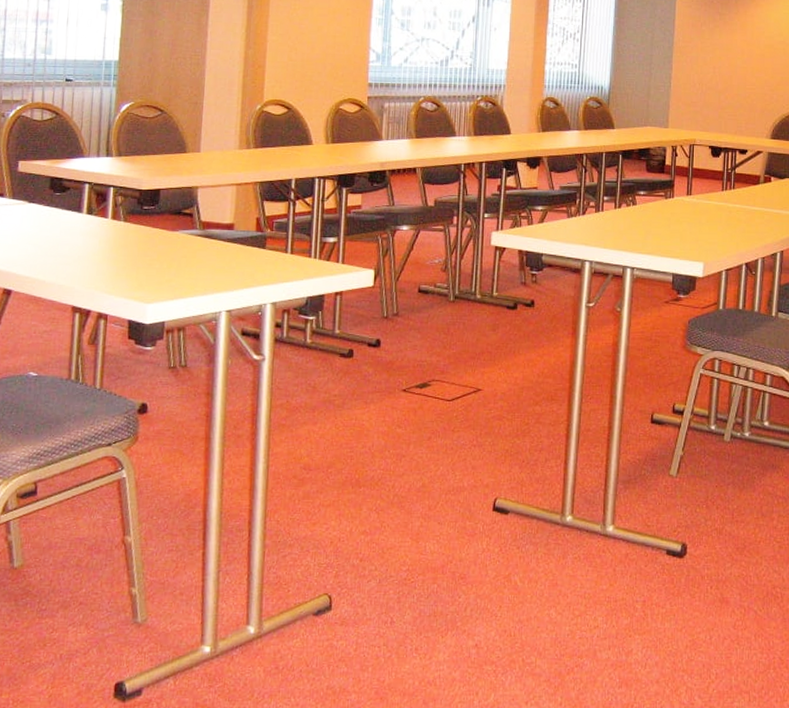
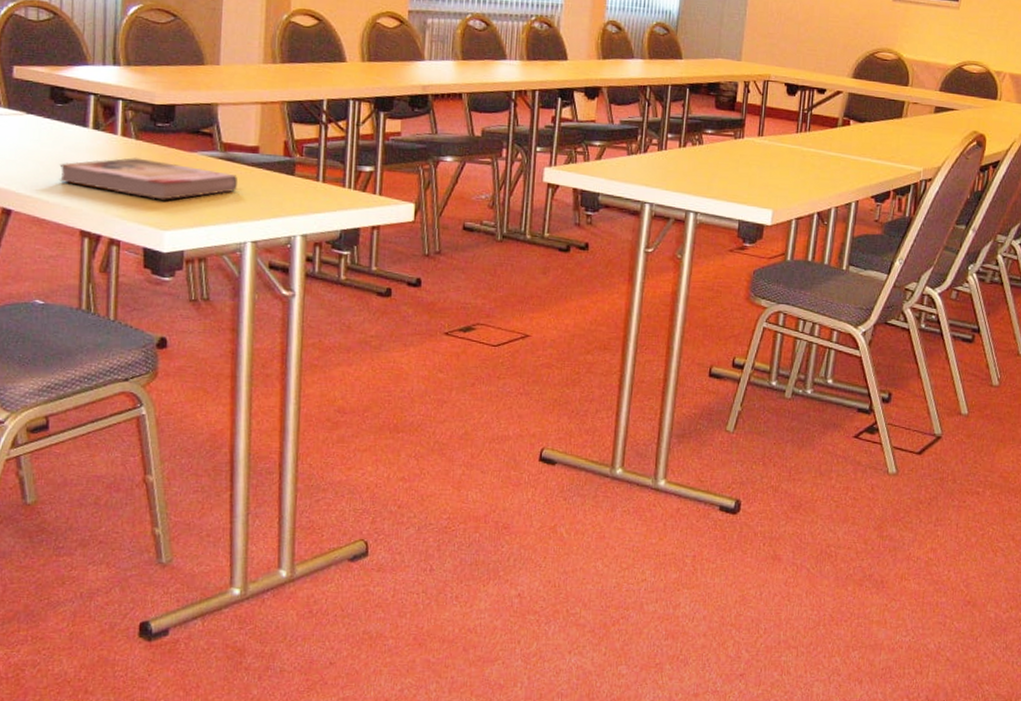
book: none [55,238,214,276] -> present [59,158,237,200]

